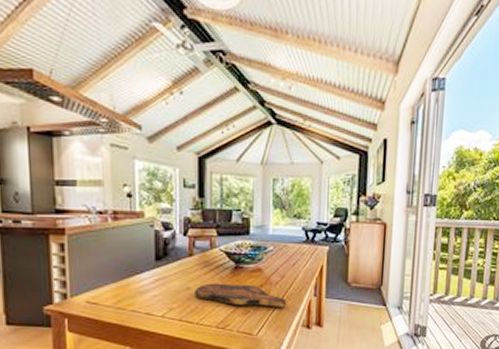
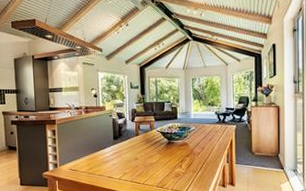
cutting board: present [195,283,286,307] -> none [141,154,206,171]

